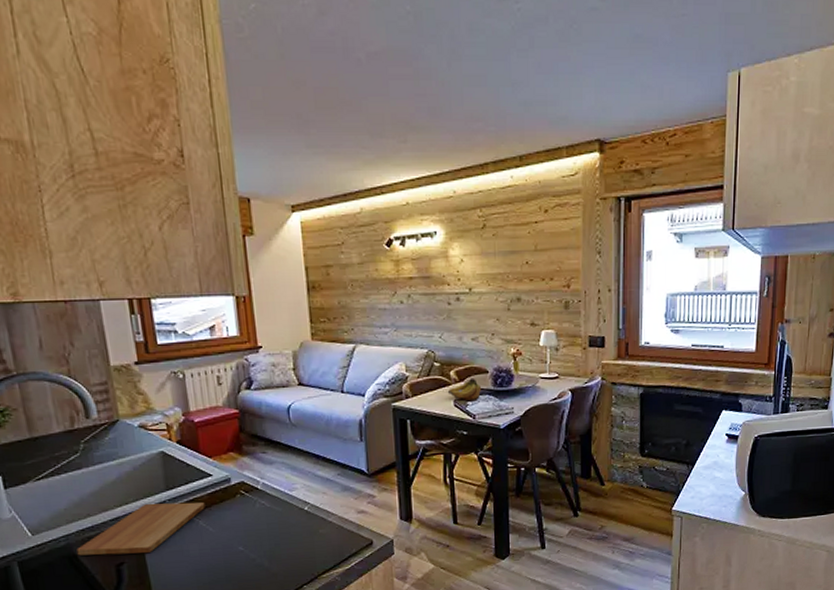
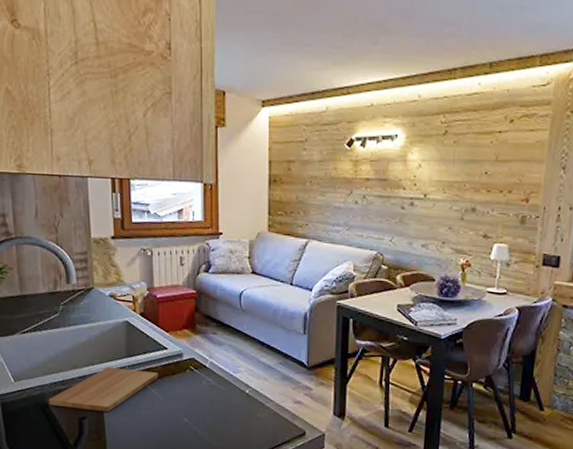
fruit: present [447,378,482,403] -> none [392,284,427,309]

